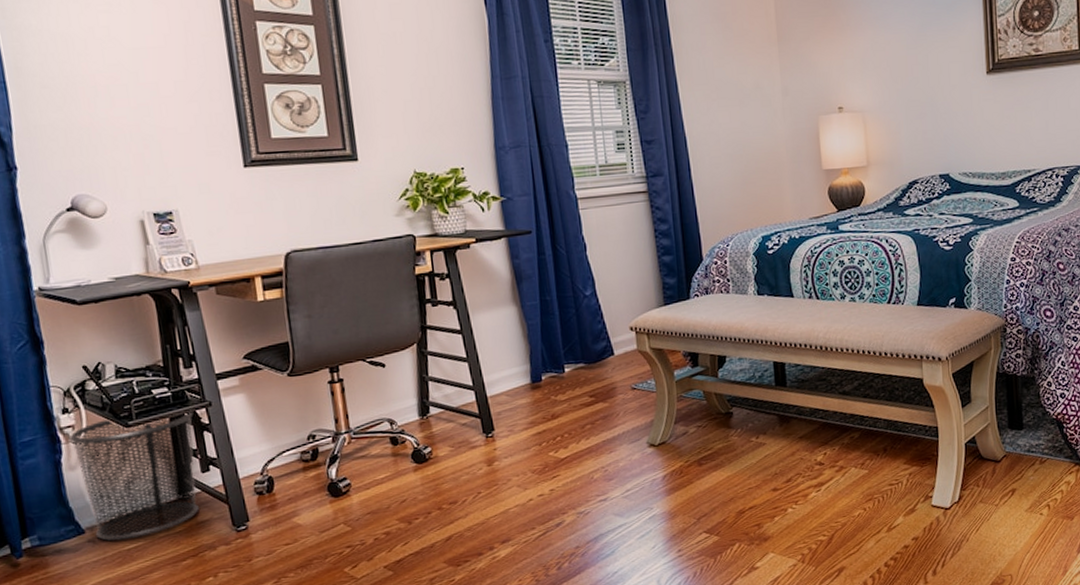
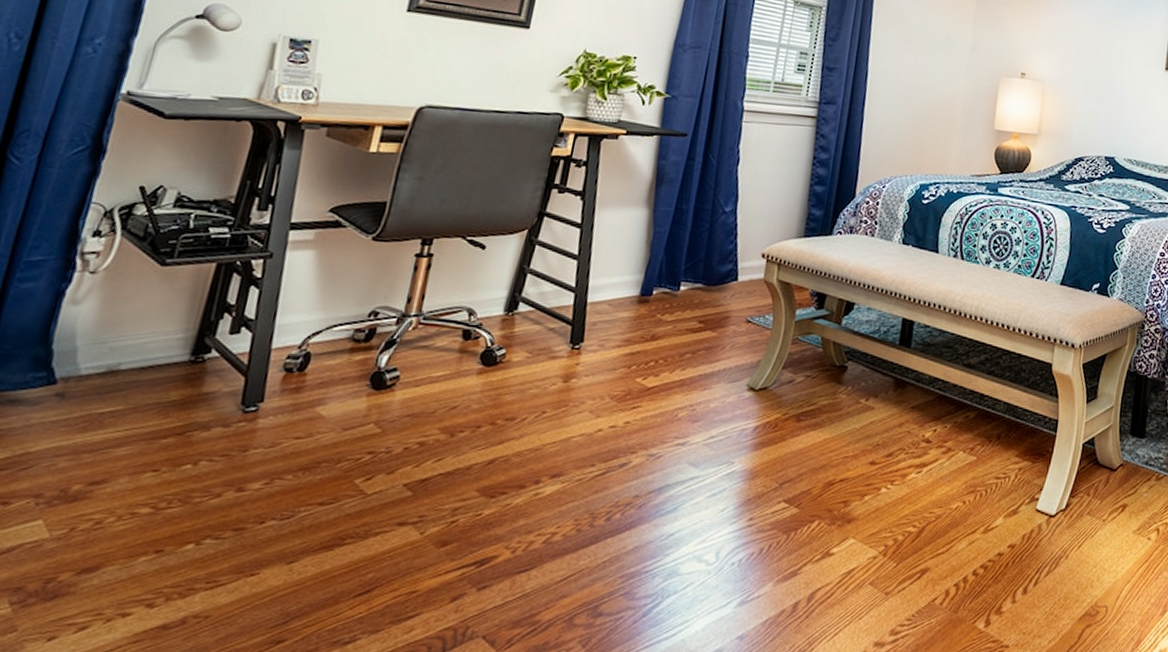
waste bin: present [68,410,199,541] -> none [68,251,248,401]

